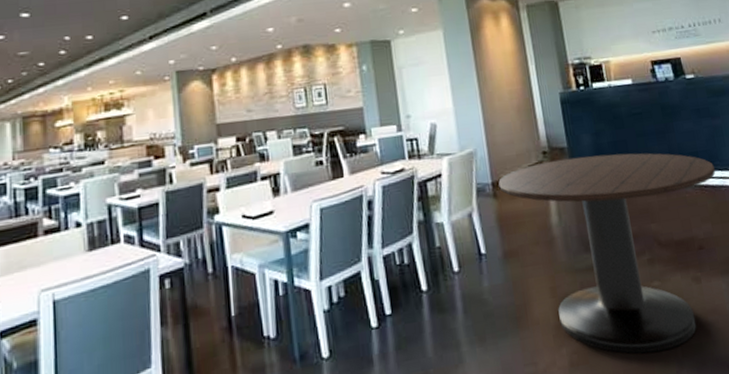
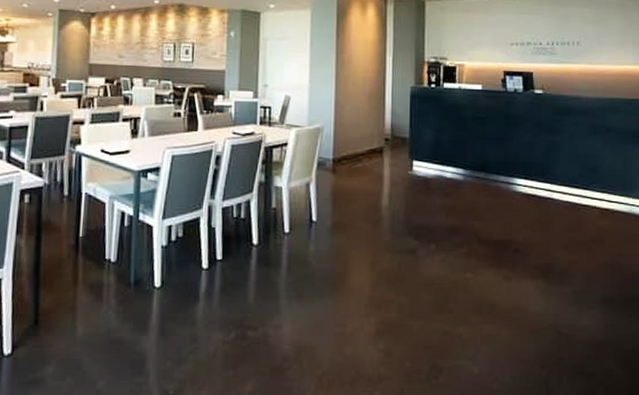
dining table: present [498,153,715,354] -> none [339,148,545,336]

